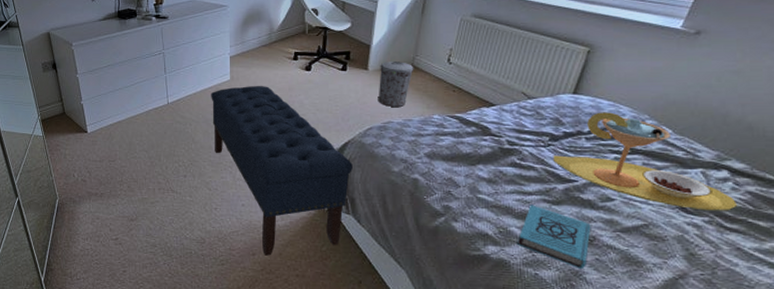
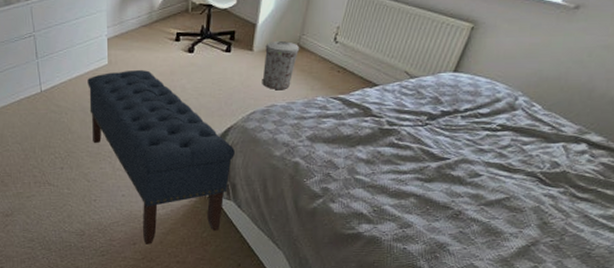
book: present [518,204,591,270] -> none [390,183,459,242]
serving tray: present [553,112,738,211] -> none [429,90,591,182]

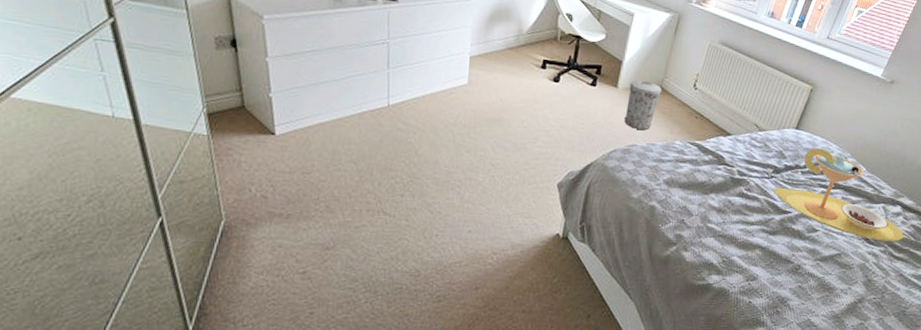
bench: present [87,69,235,244] -> none [441,93,593,290]
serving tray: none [429,90,591,182] -> present [774,148,905,242]

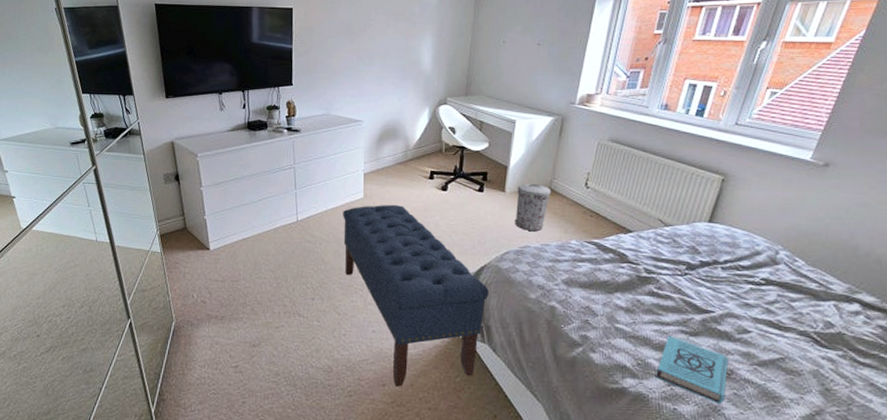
bench: none [441,93,593,290] -> present [343,204,488,387]
book: none [737,234,798,297] -> present [656,335,729,405]
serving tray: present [774,148,905,242] -> none [690,241,870,345]

